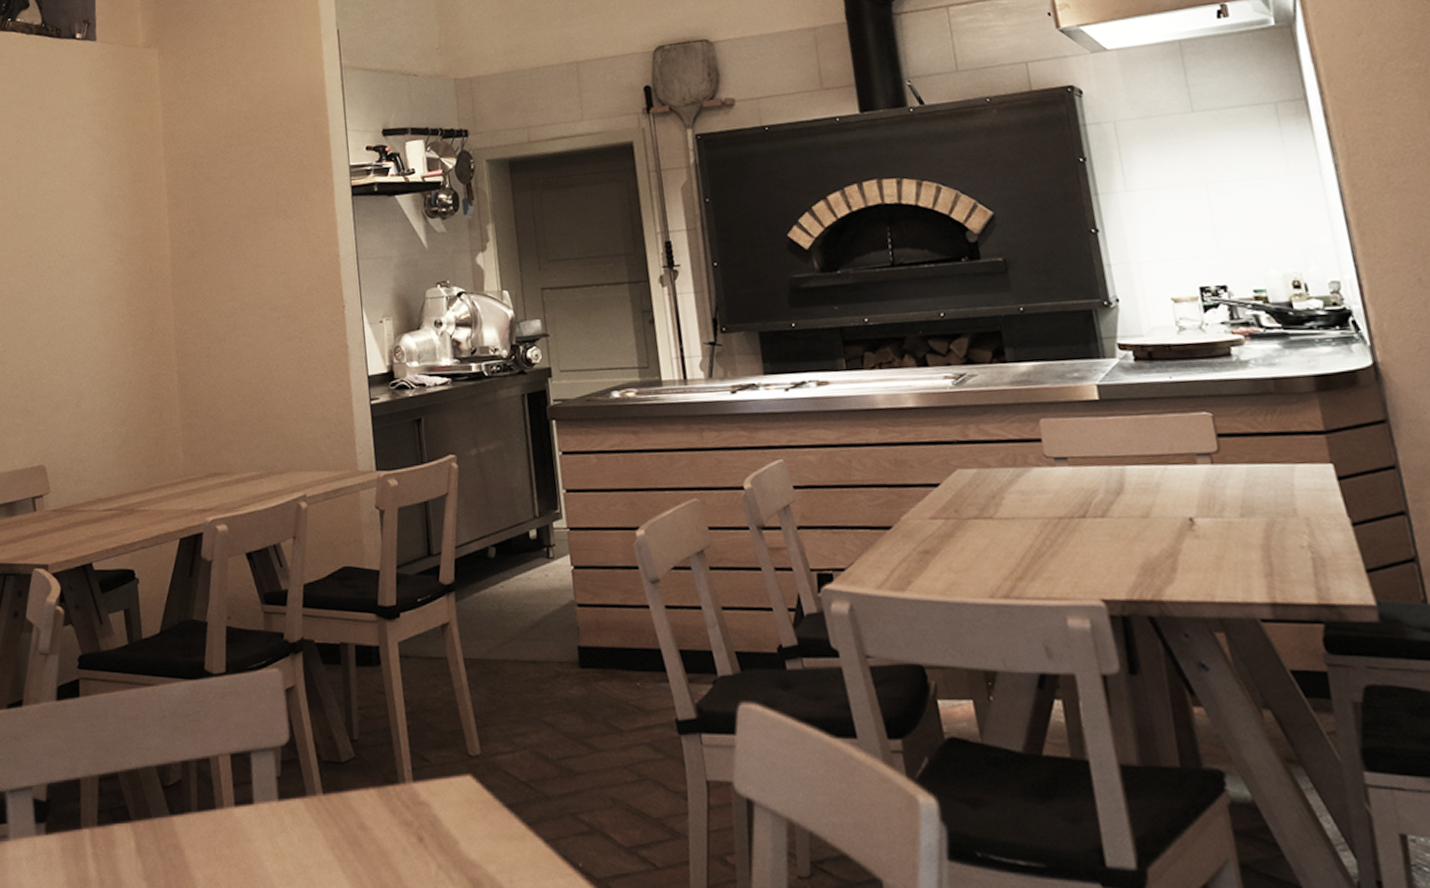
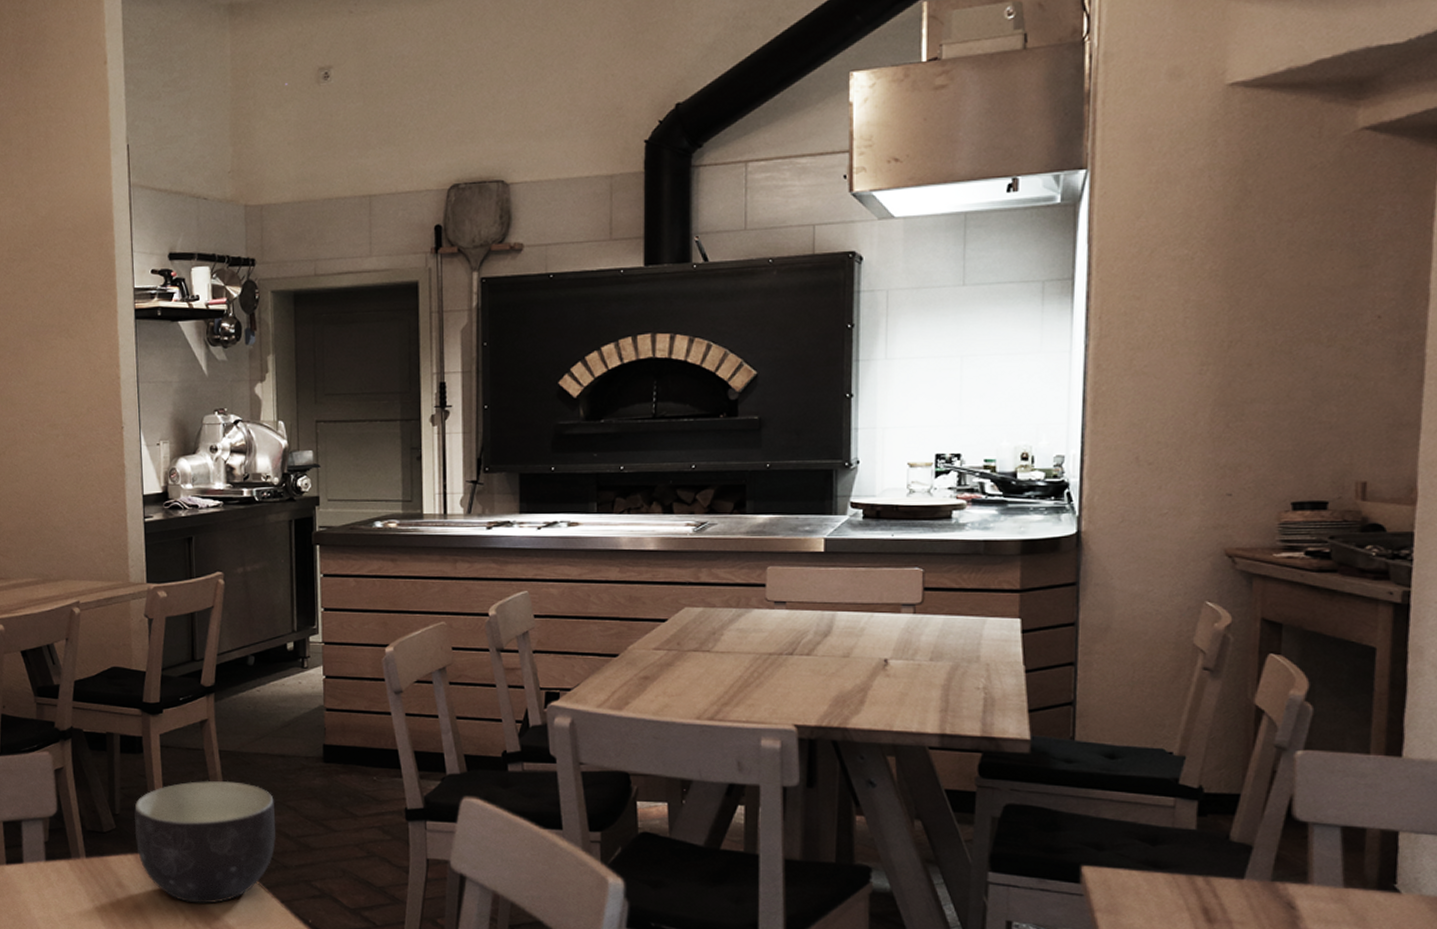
bowl: none [374,694,534,847] -> present [134,780,276,904]

